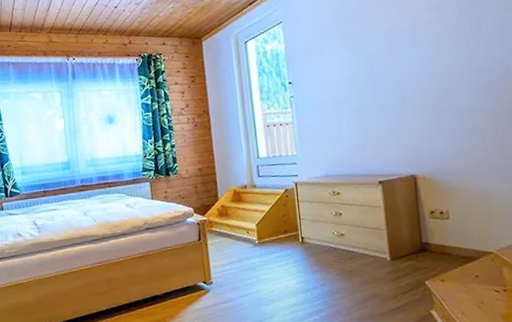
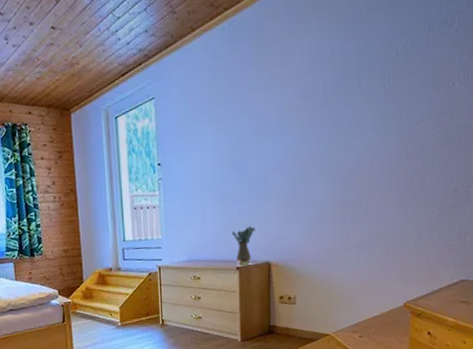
vase: none [370,138,396,180] -> present [231,225,256,267]

